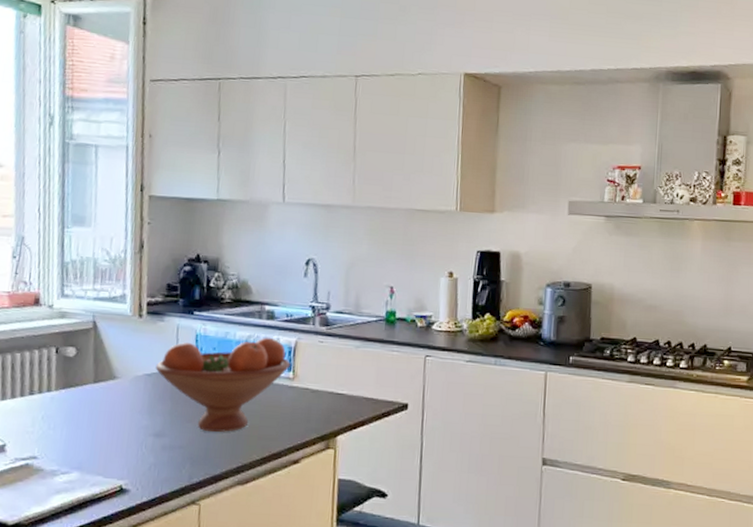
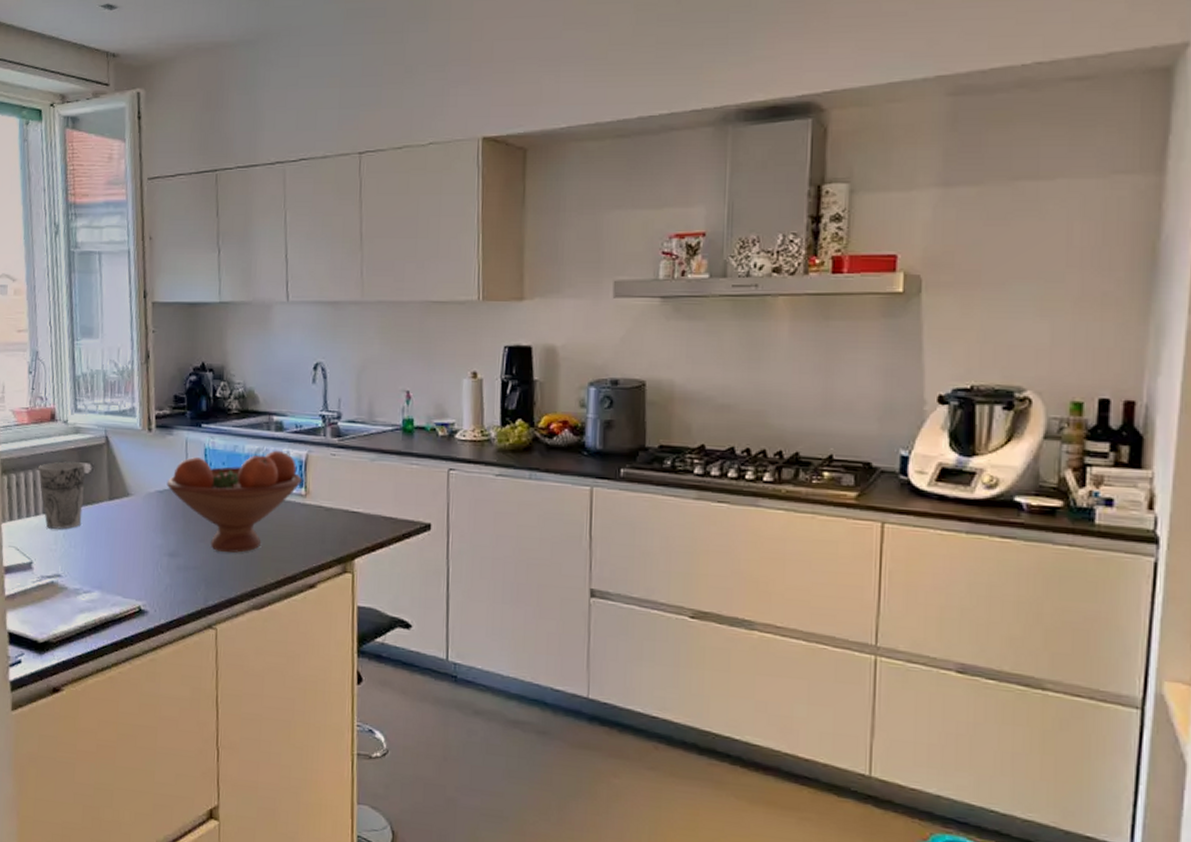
cup: none [17,345,70,412] -> present [38,461,85,530]

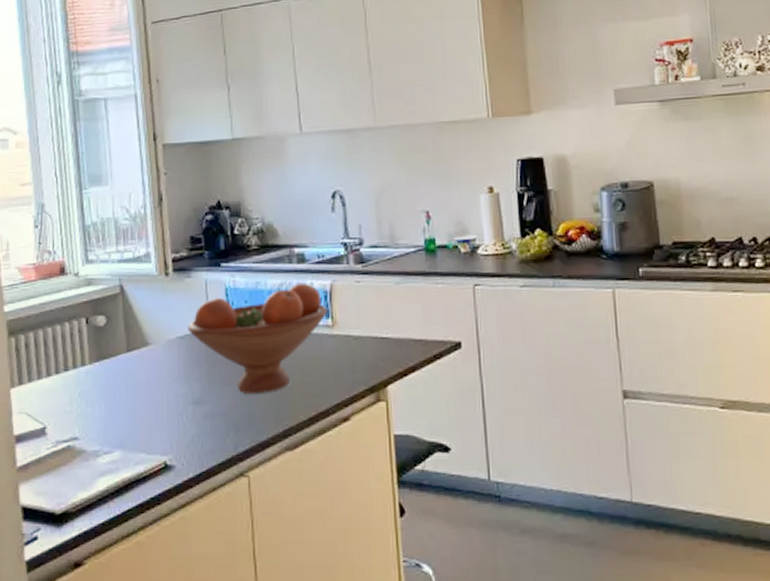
cup: present [38,461,85,530] -> none [49,315,100,390]

